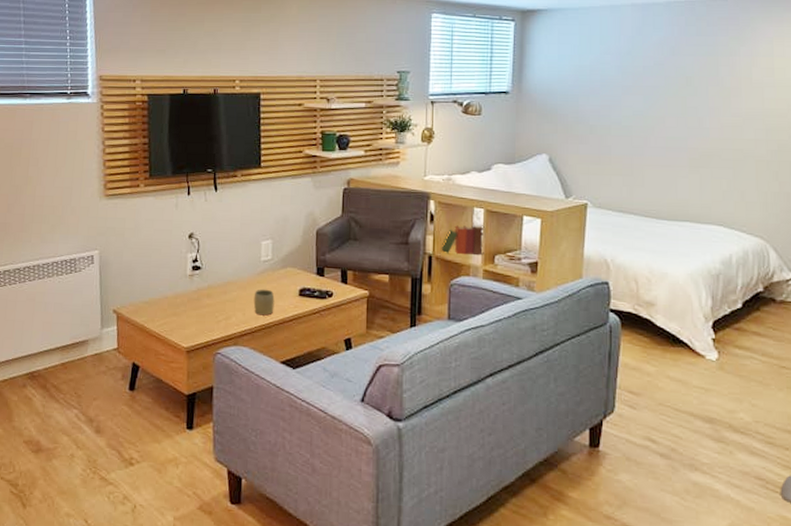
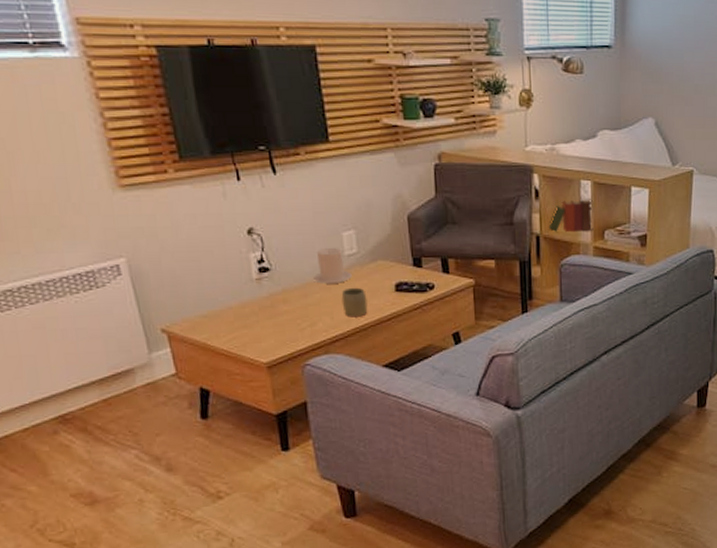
candle: none [233,254,265,285] -> present [313,248,352,285]

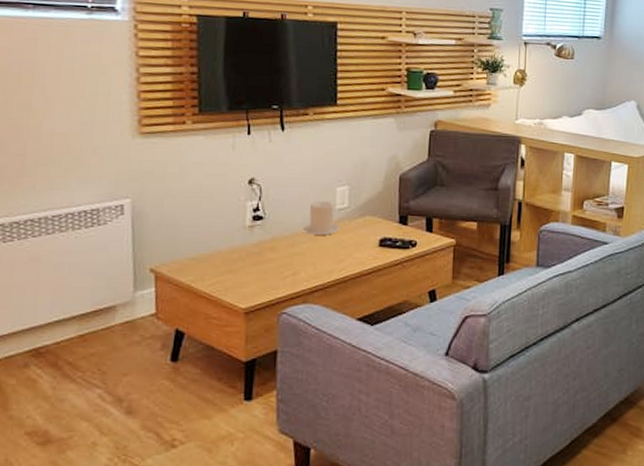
mug: present [341,287,368,318] -> none [326,240,351,269]
books: present [548,199,594,232] -> none [531,170,576,202]

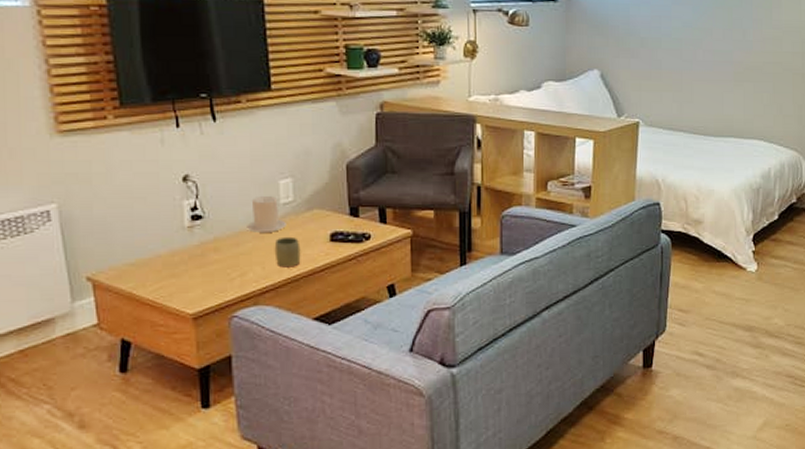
mug: none [326,240,351,269] -> present [274,236,301,268]

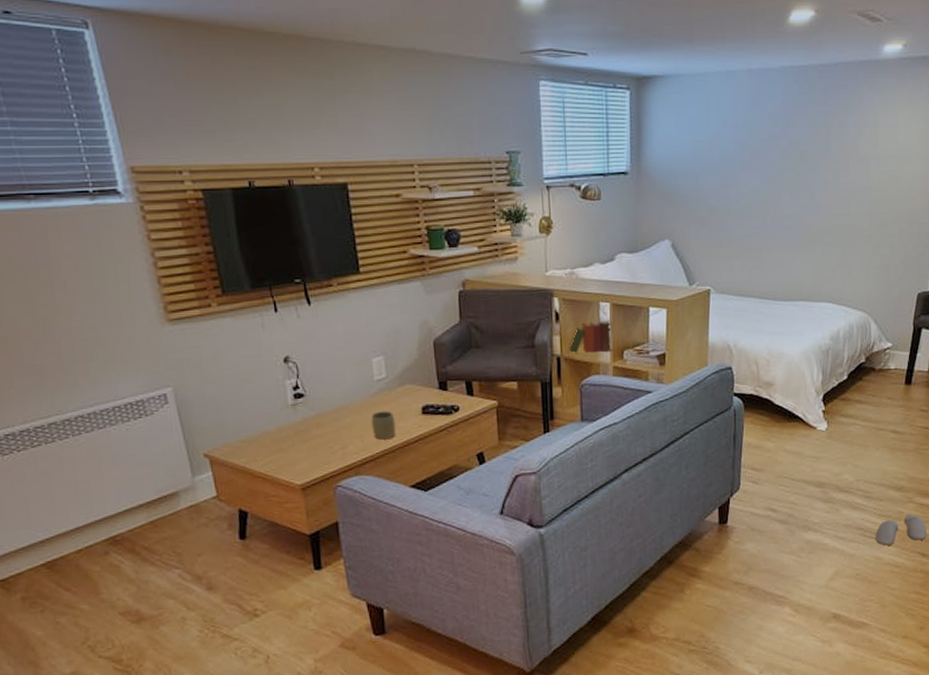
candle: present [247,196,286,234] -> none [345,374,381,409]
books: none [490,149,537,183] -> present [569,320,613,353]

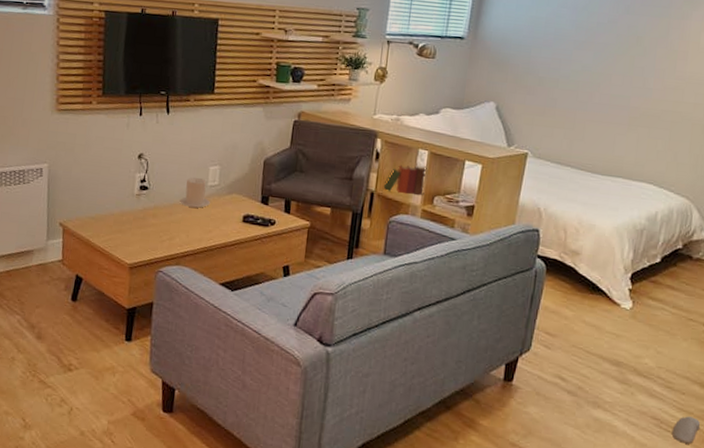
candle: none [345,374,381,409] -> present [180,177,210,209]
mug: present [371,410,396,440] -> none [197,212,219,239]

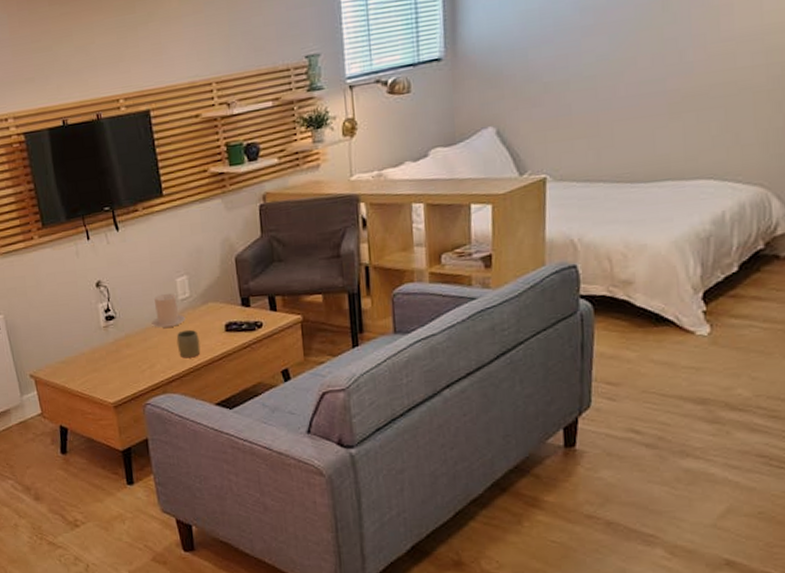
mug: none [197,212,219,239] -> present [176,329,201,359]
books: present [383,165,428,196] -> none [378,222,429,260]

